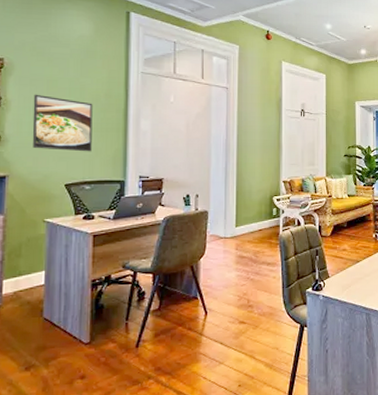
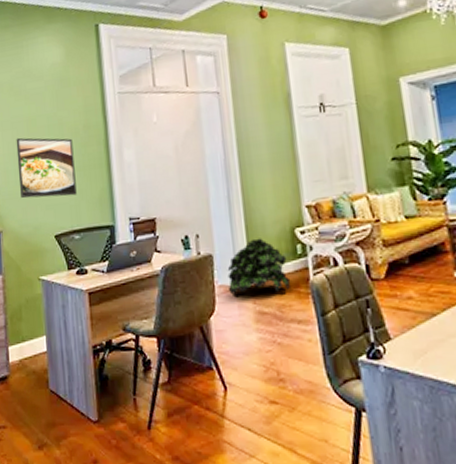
potted plant: none [218,201,266,244] -> present [227,238,291,296]

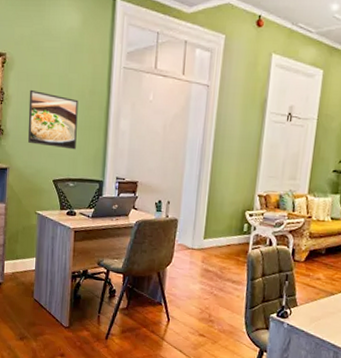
potted plant: present [227,238,291,296] -> none [185,213,235,257]

